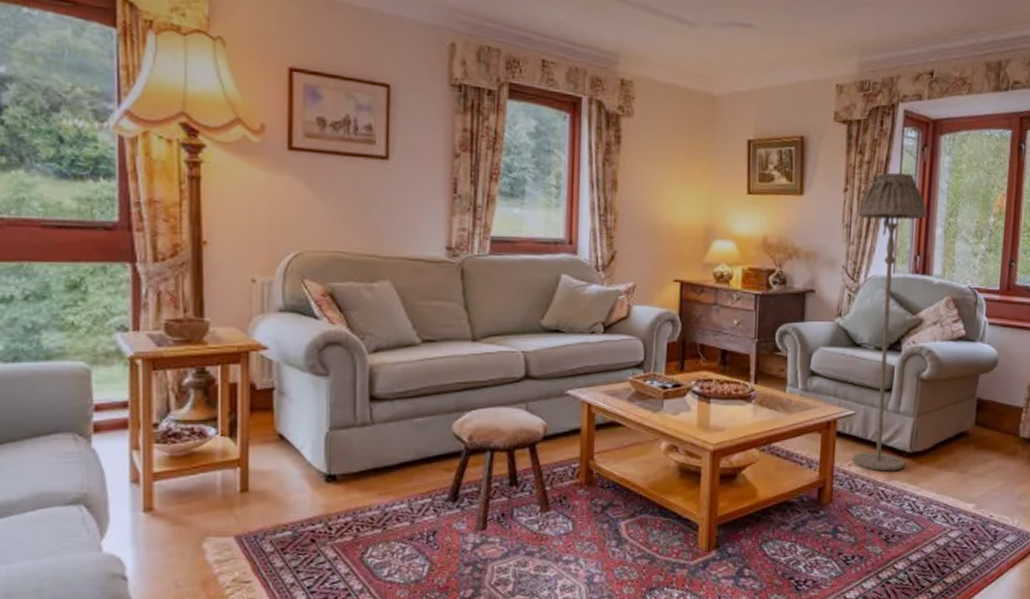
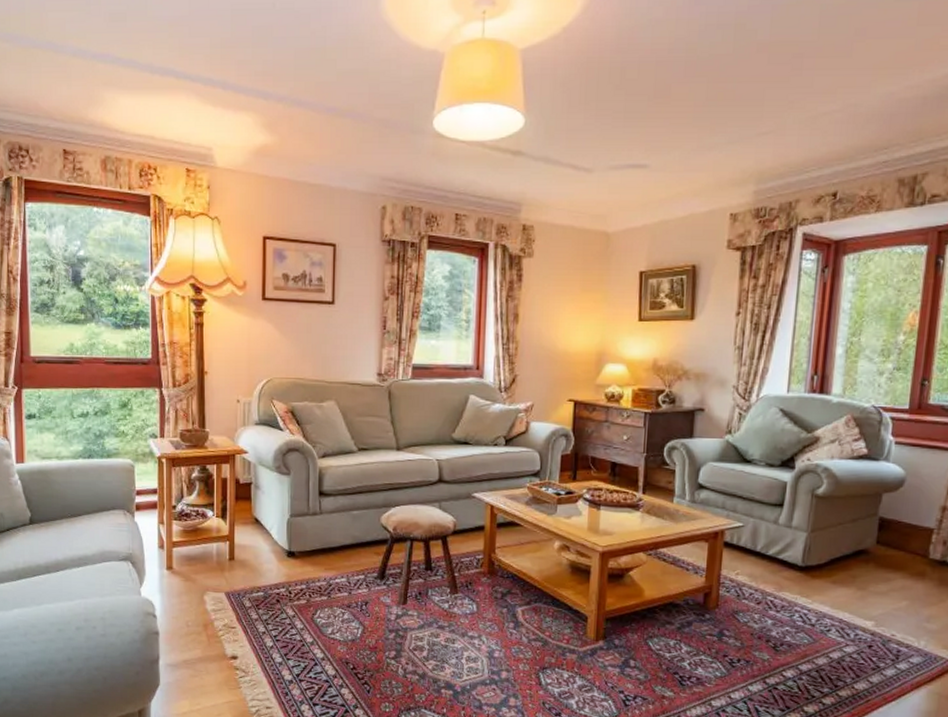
floor lamp: present [853,172,928,472] -> none [741,294,827,583]

